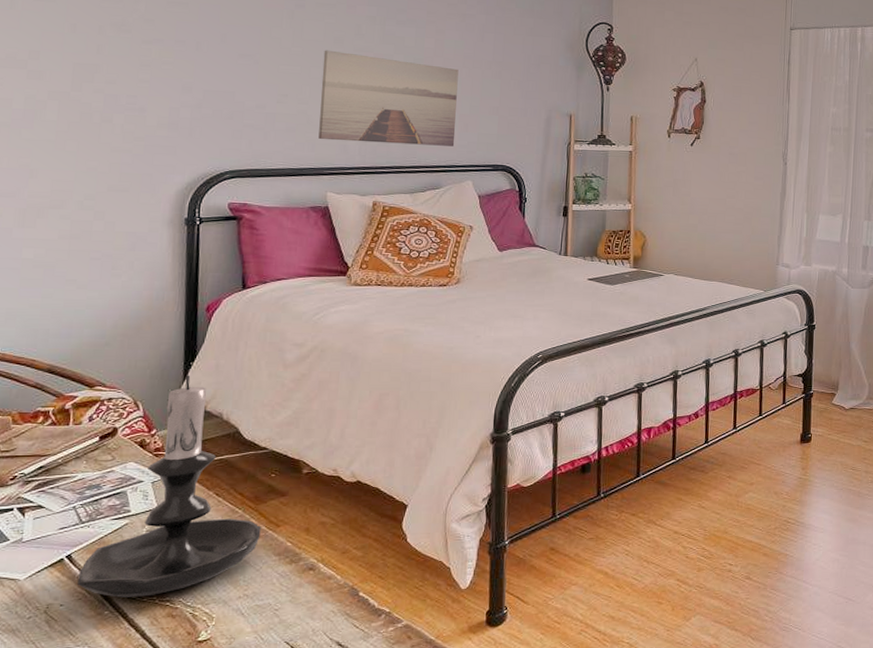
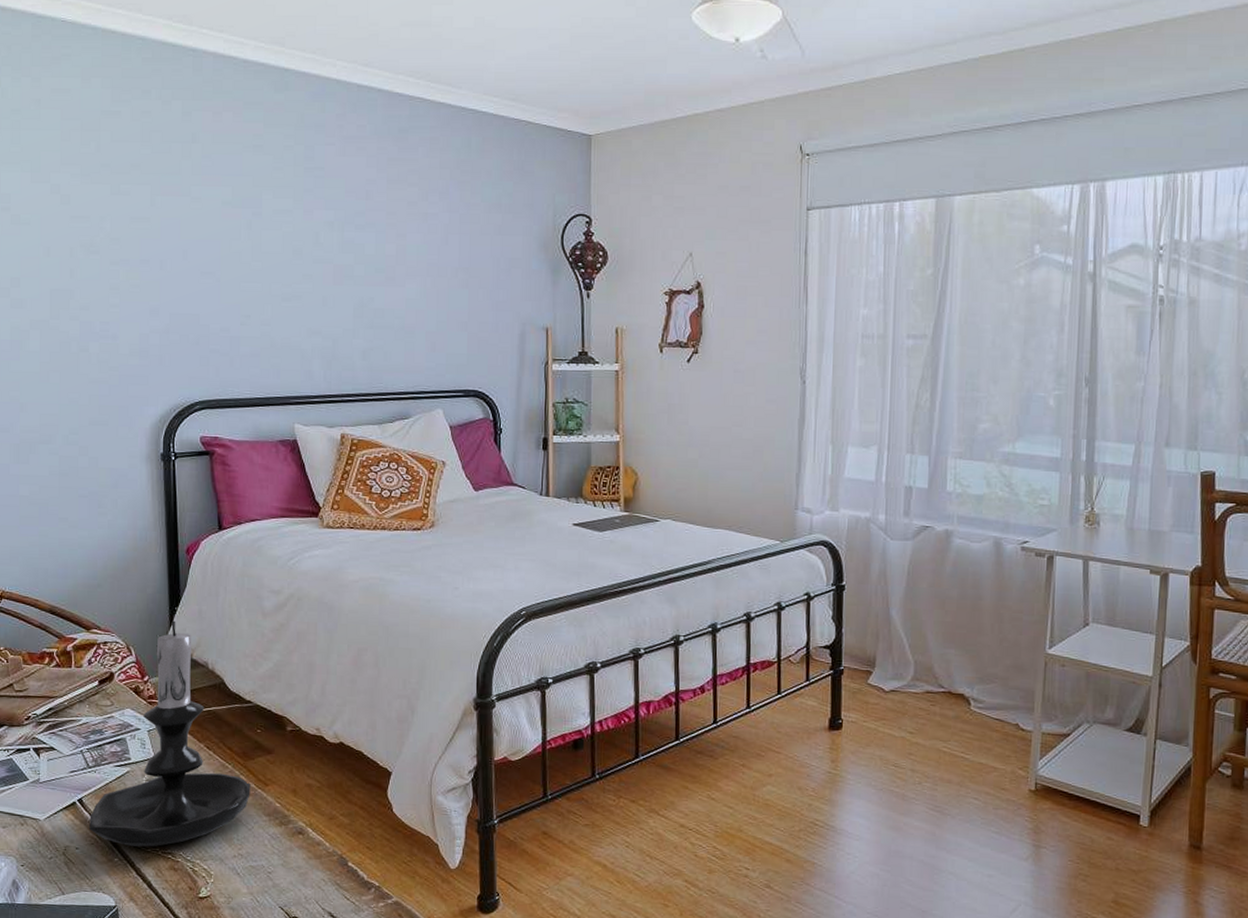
wall art: present [318,50,459,147] -> none [282,263,423,369]

